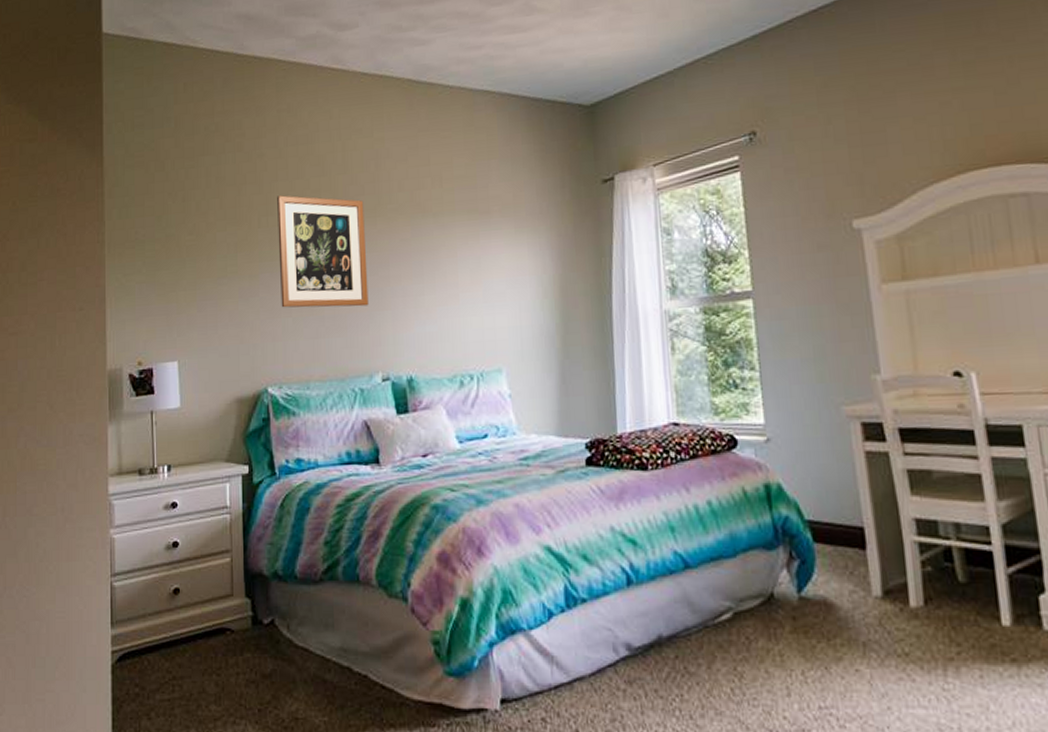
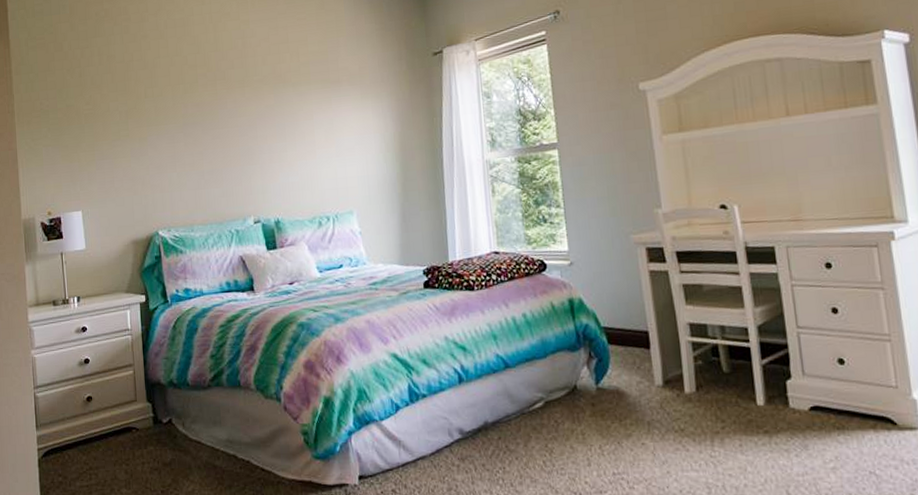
wall art: present [277,195,369,308] -> none [160,70,241,165]

